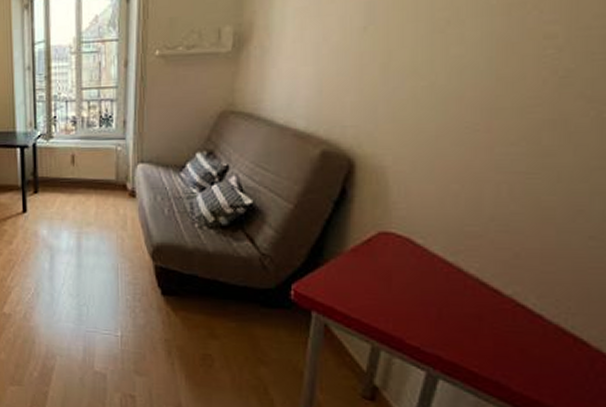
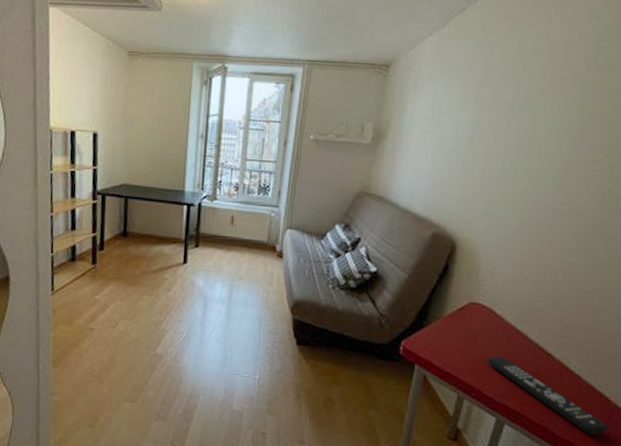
remote control: none [408,296,590,390] -> present [487,356,609,436]

